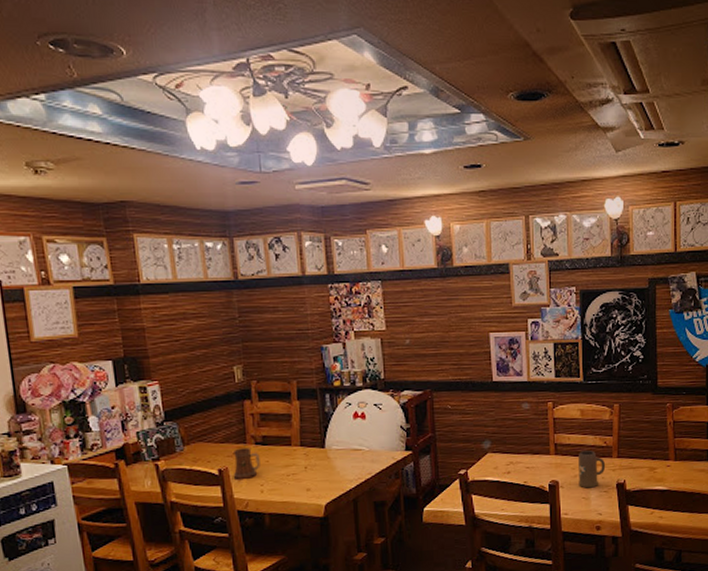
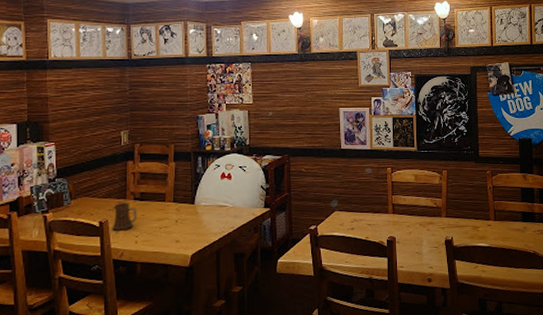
beer mug: present [579,450,606,488] -> none [413,210,436,244]

